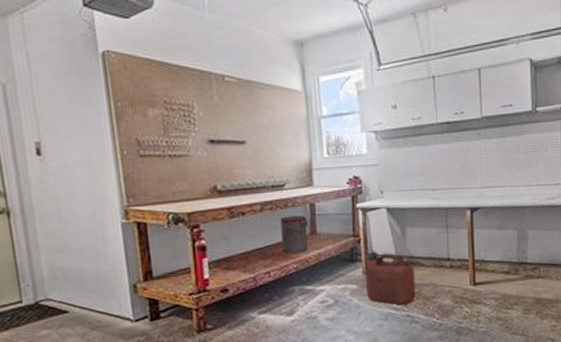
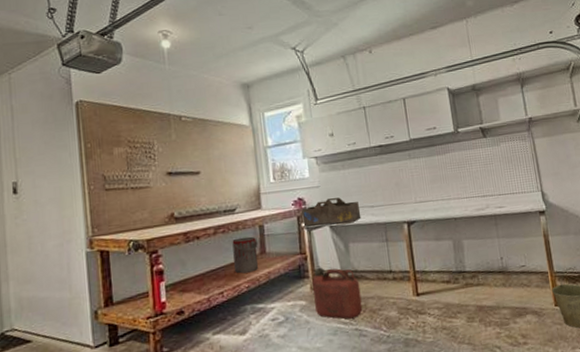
tool box: none [357,178,422,208] -> present [302,198,362,227]

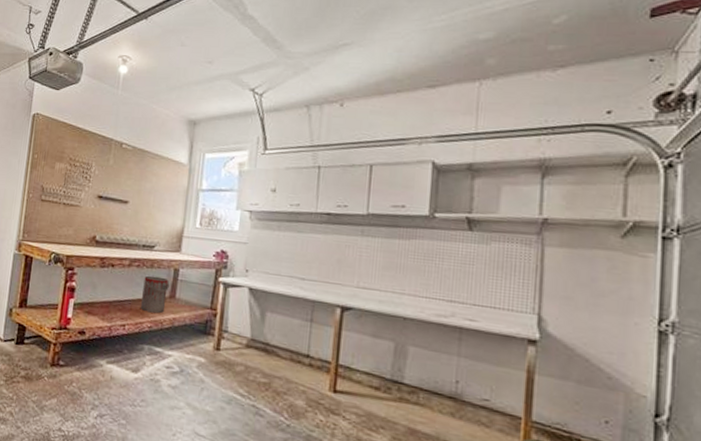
tool box: present [302,198,362,227] -> none [220,258,288,292]
fuel can: present [312,267,363,319] -> none [214,328,269,394]

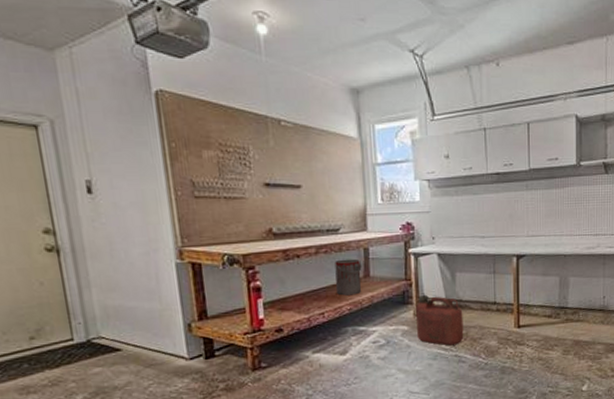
fuel can: none [214,328,269,394] -> present [416,294,464,346]

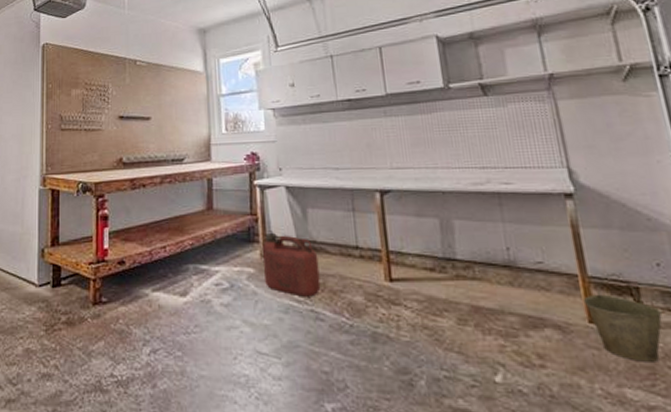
paint can: present [335,259,362,296] -> none [178,189,205,229]

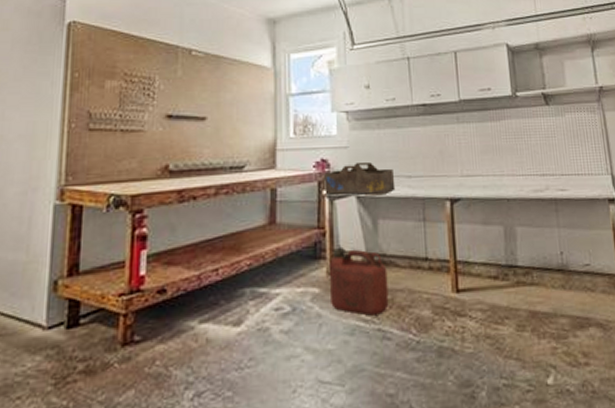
tool box: none [254,155,323,186] -> present [324,163,396,195]

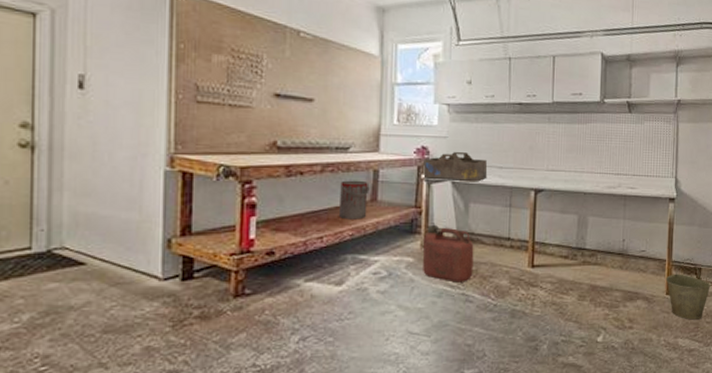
paint can: none [234,201,267,248] -> present [338,180,370,220]

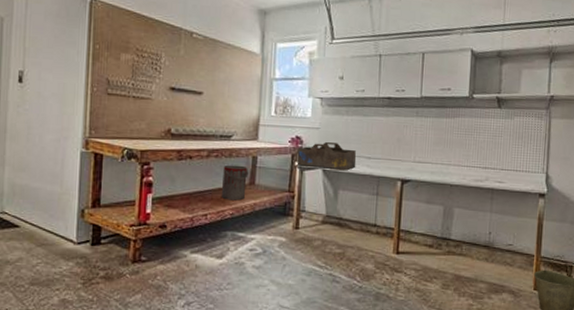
fuel can: present [423,224,474,283] -> none [294,208,342,264]

